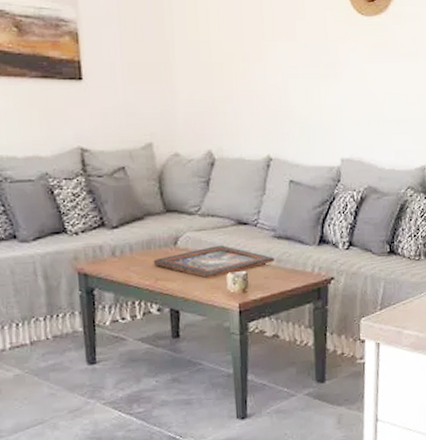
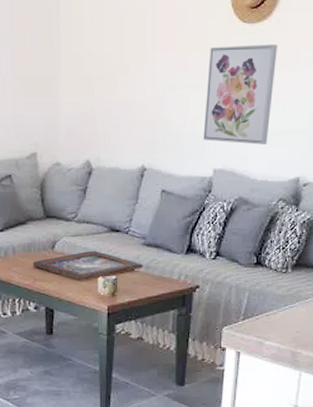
wall art: none [328,36,396,134] -> present [203,43,277,145]

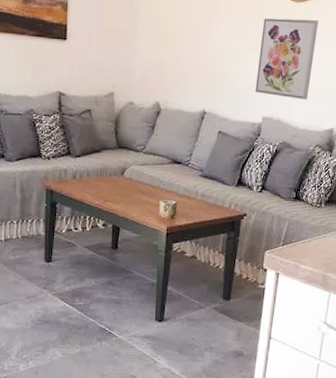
decorative tray: present [32,251,143,282] -> none [103,179,200,205]

